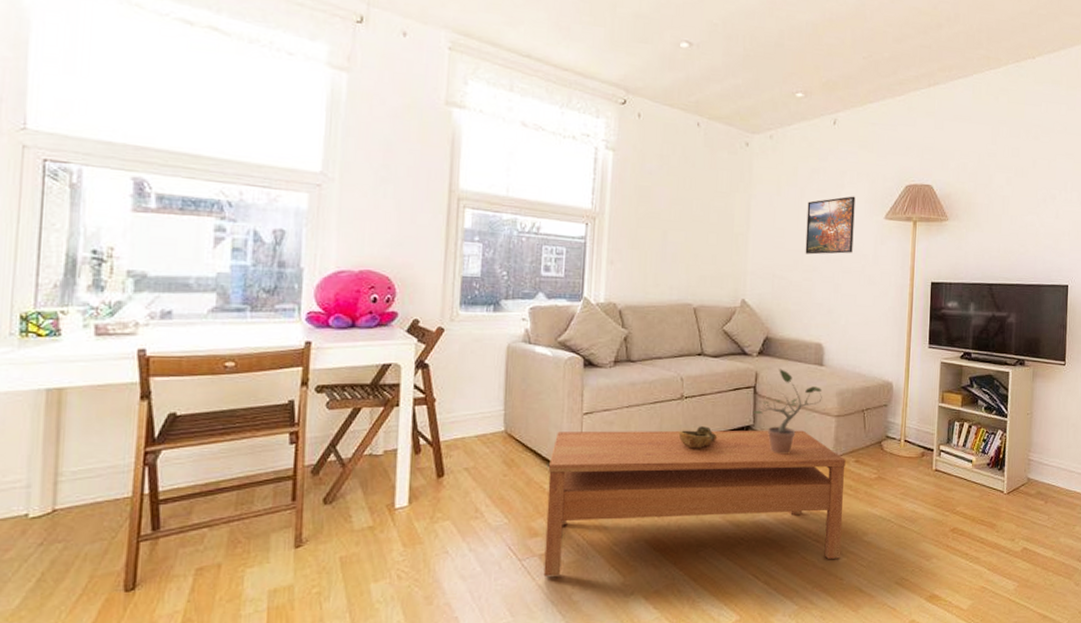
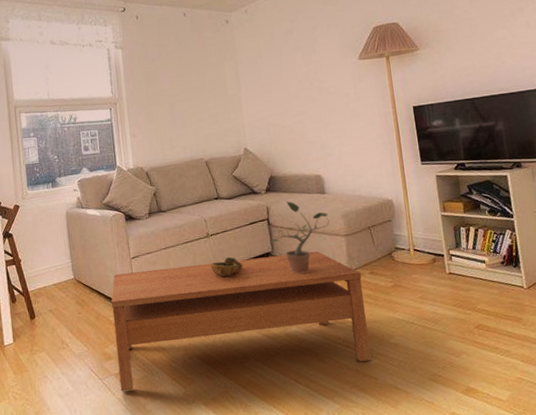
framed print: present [805,196,856,255] -> none [287,45,335,102]

